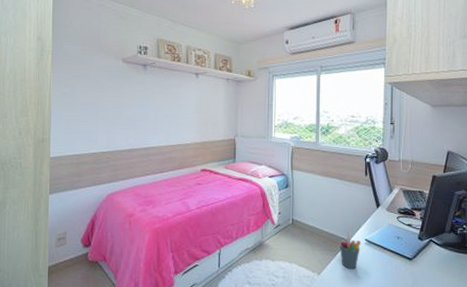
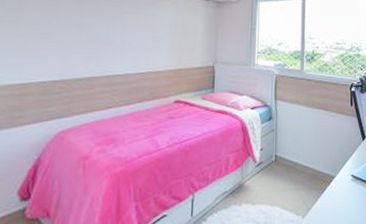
pen holder: present [339,232,362,269] -> none [325,167,348,210]

